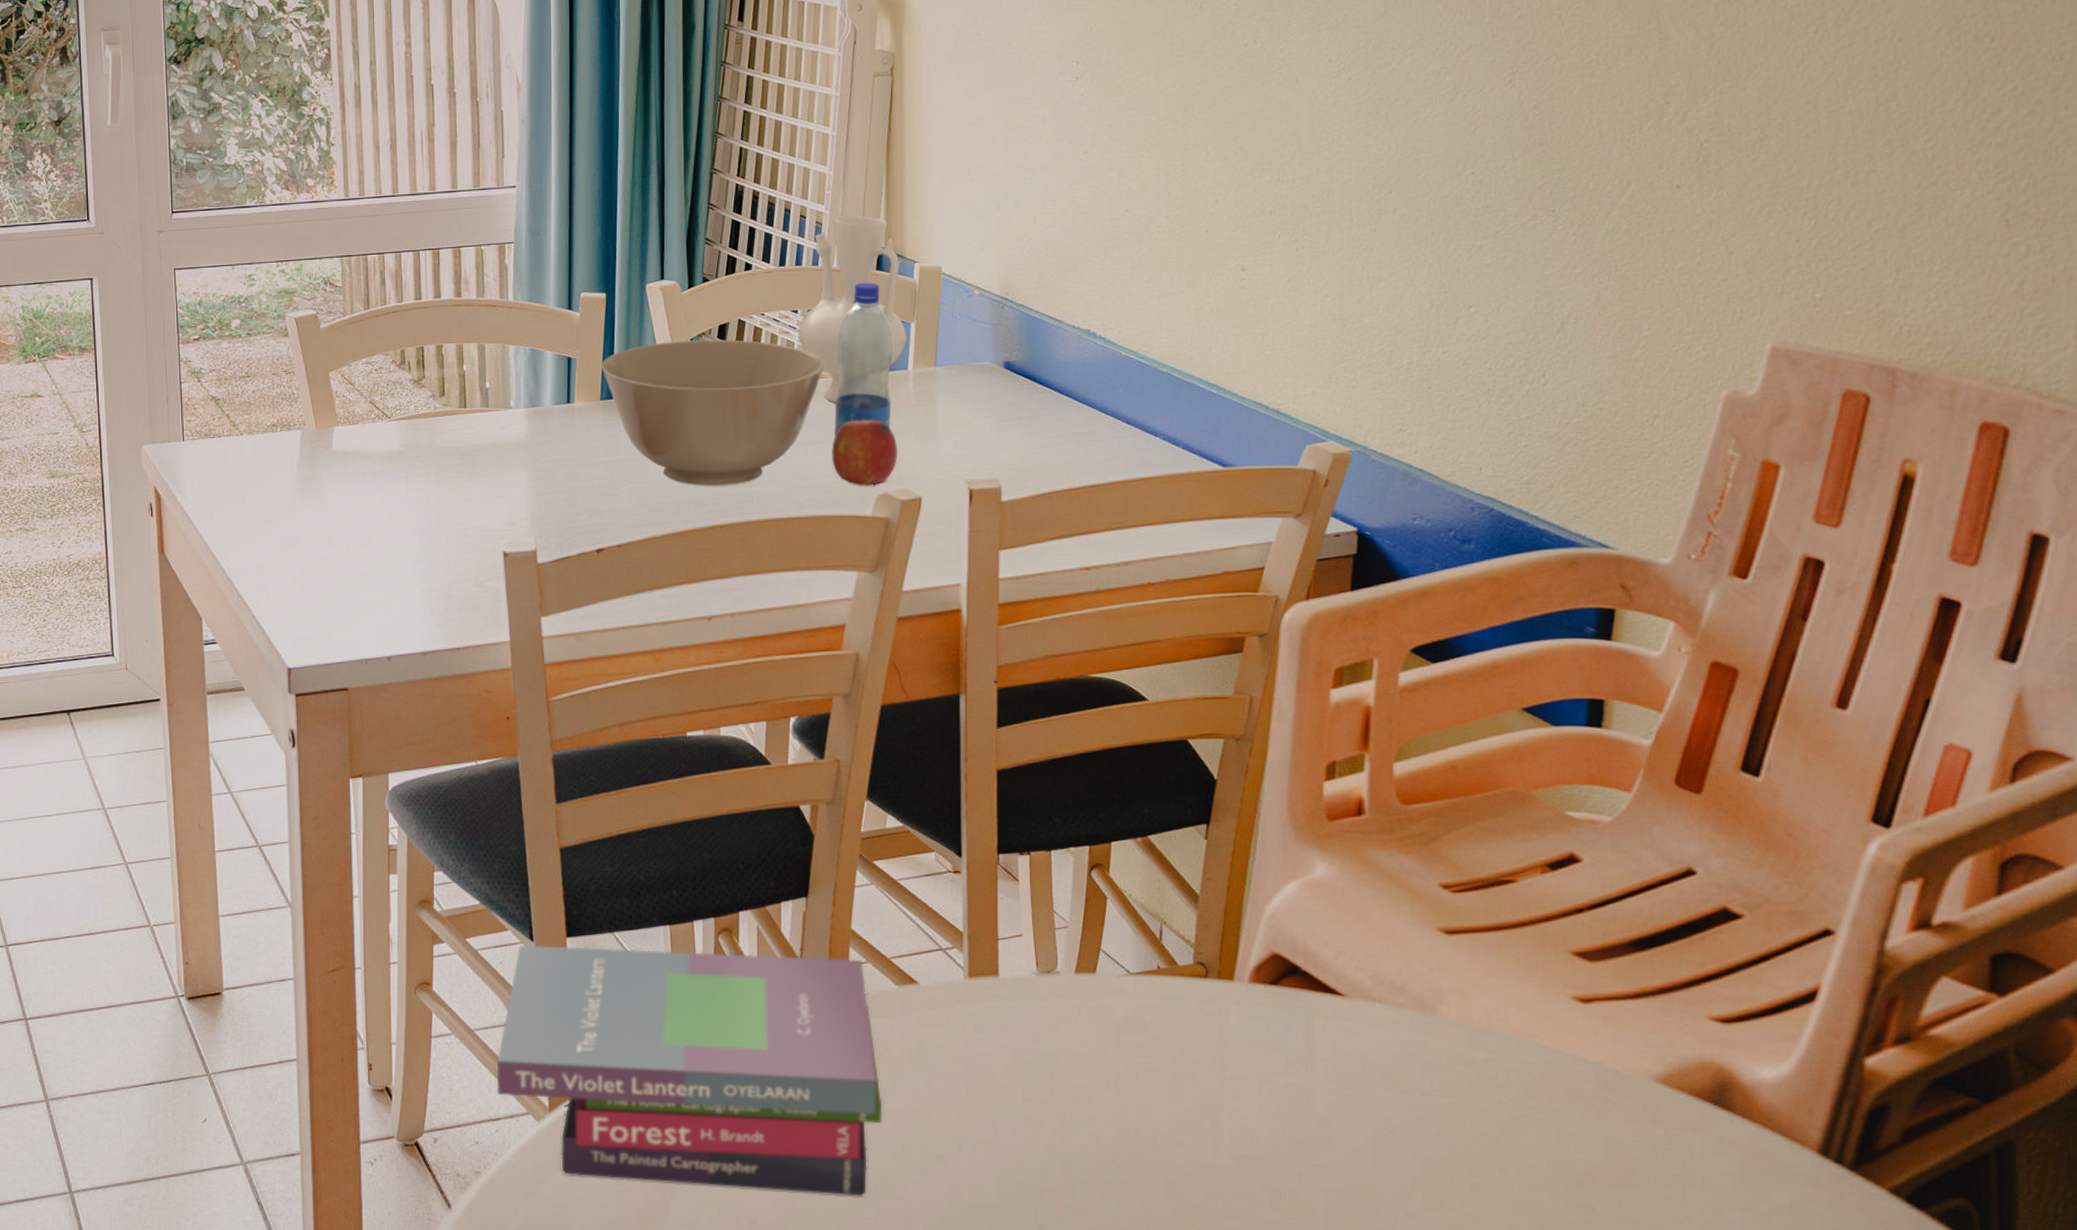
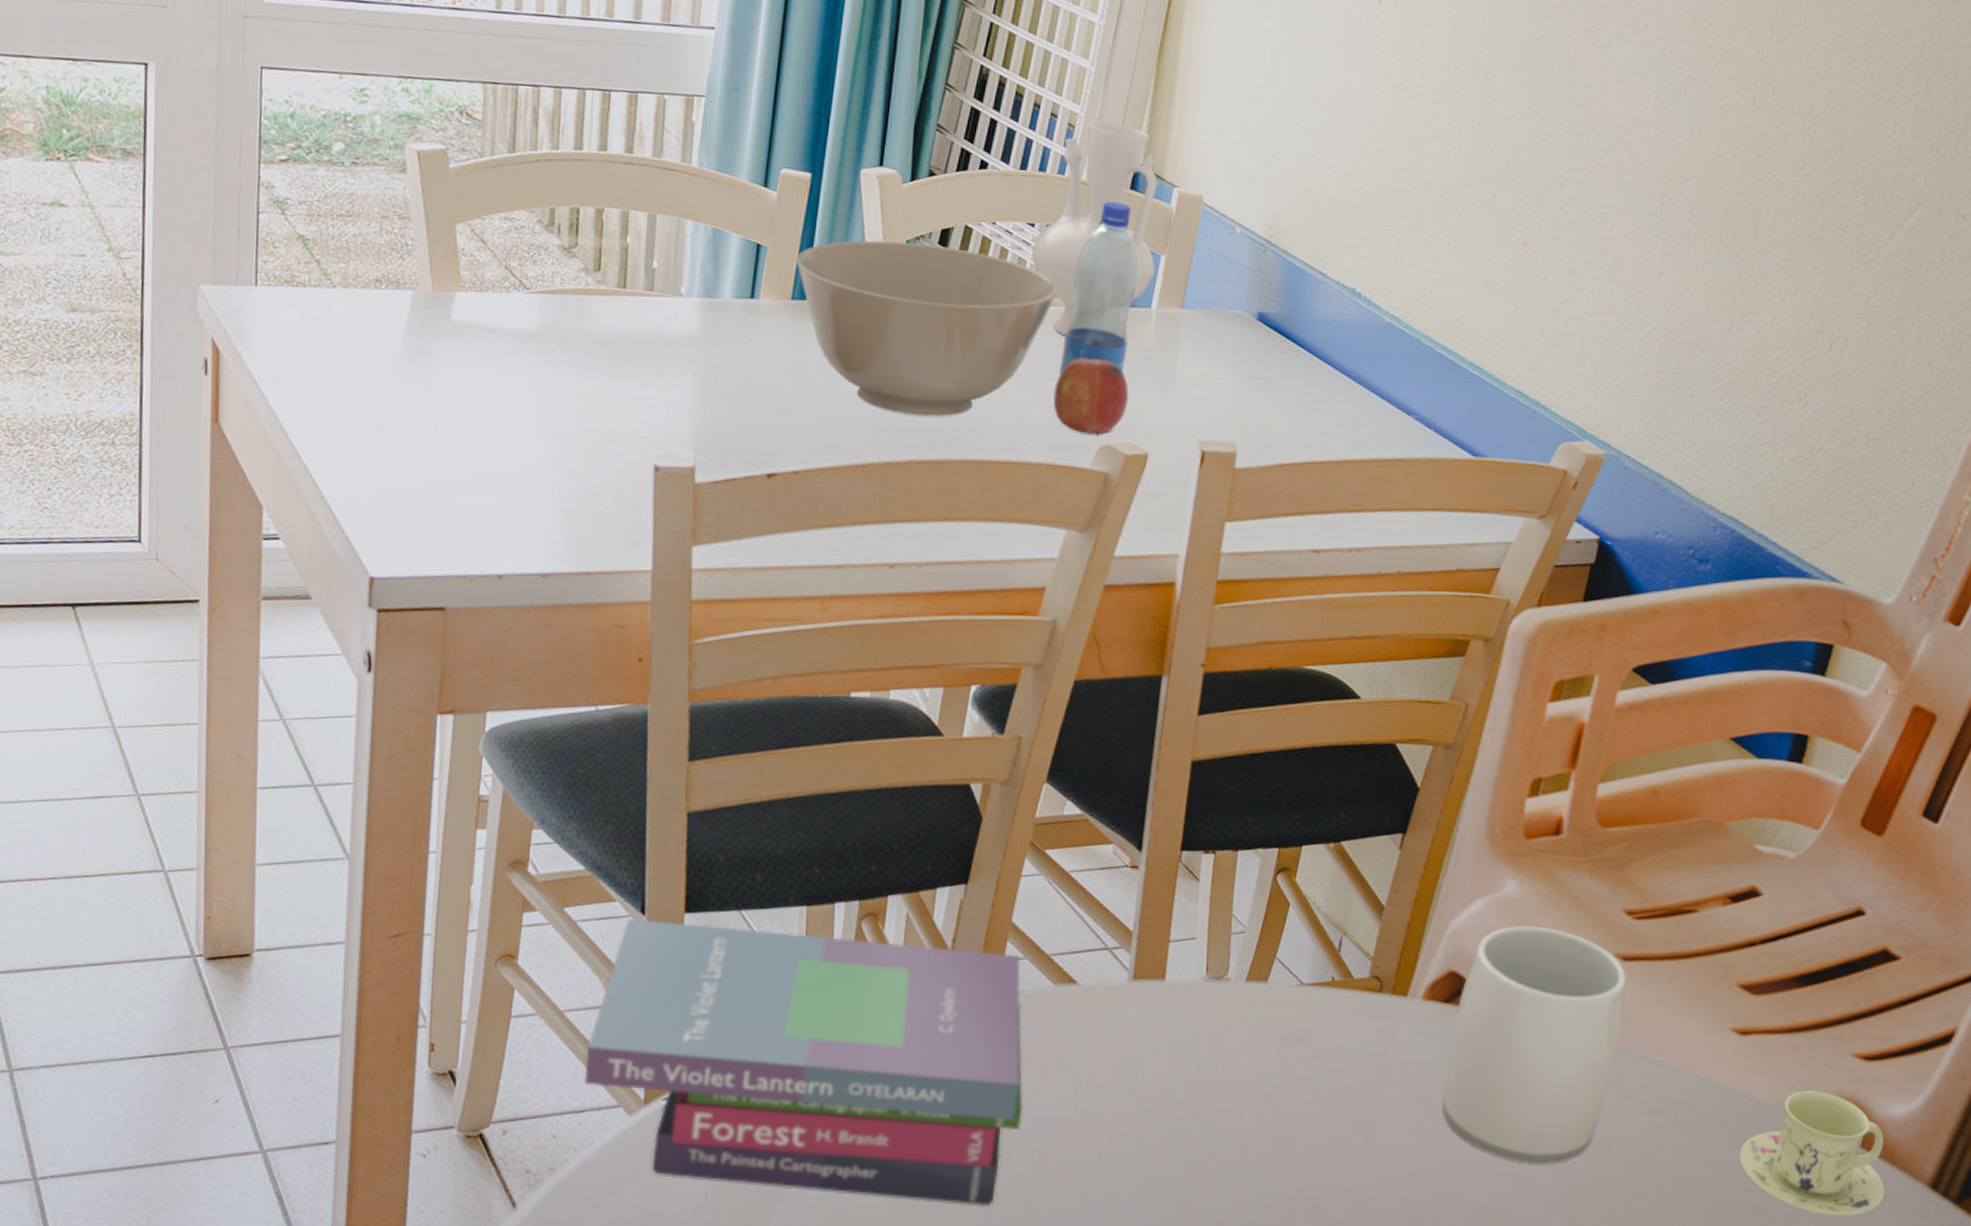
mug: none [1282,905,1457,1141] -> present [1442,925,1627,1164]
cup and saucer: none [1602,1057,1770,1187] -> present [1739,1090,1886,1217]

